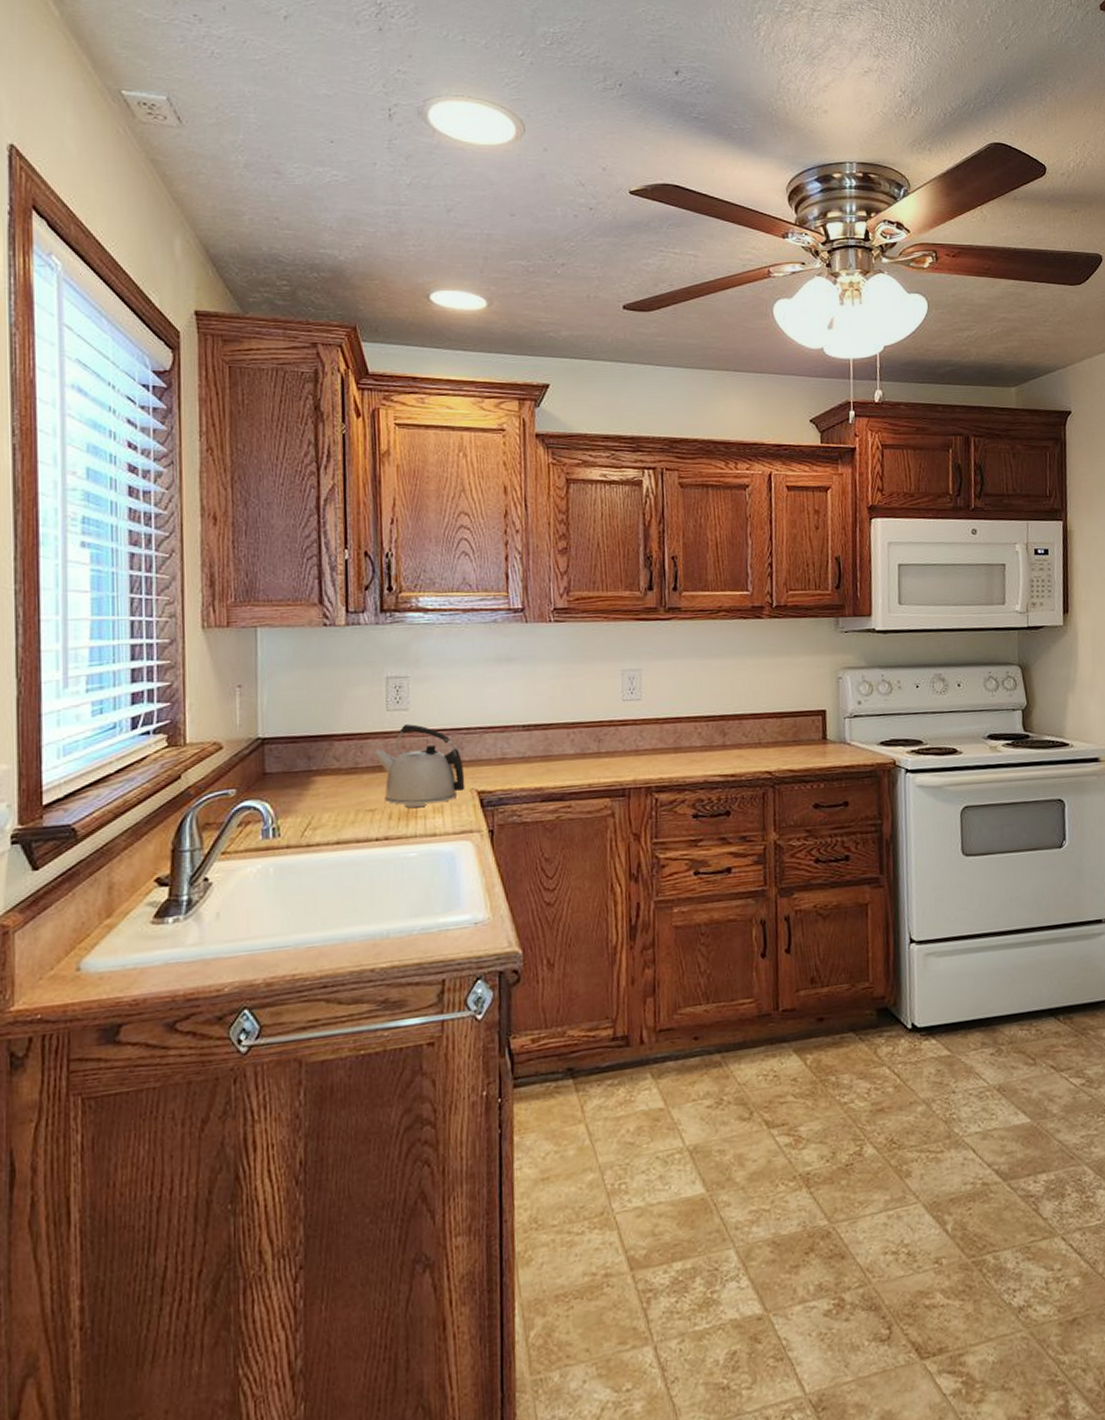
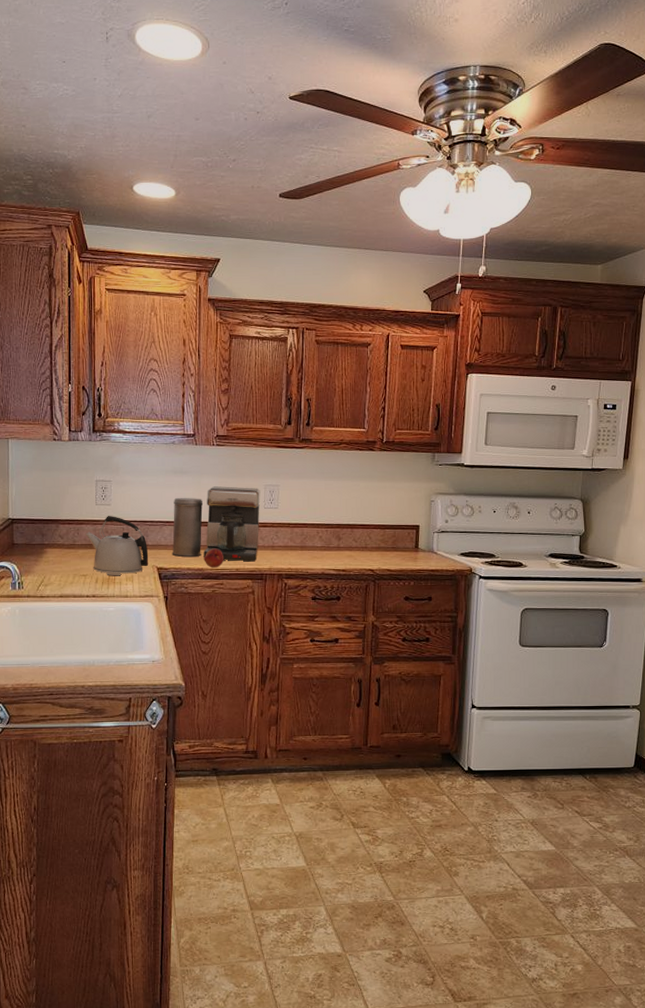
canister: none [497,692,540,774] -> present [172,497,204,557]
coffee maker: none [542,674,618,774] -> present [203,486,261,562]
fruit: none [542,758,570,786] -> present [204,548,223,568]

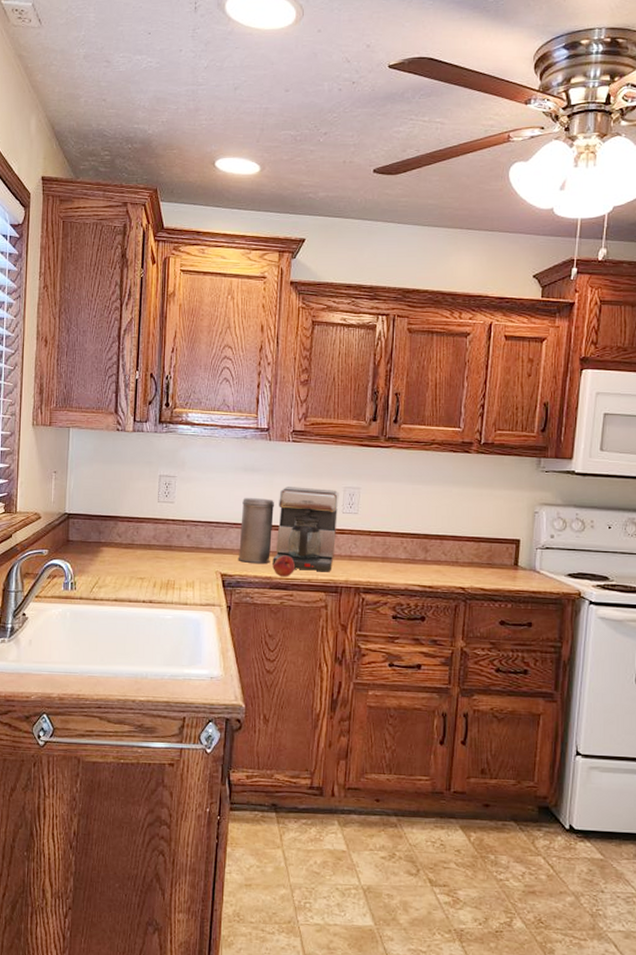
kettle: present [85,515,149,576] -> none [145,513,212,581]

